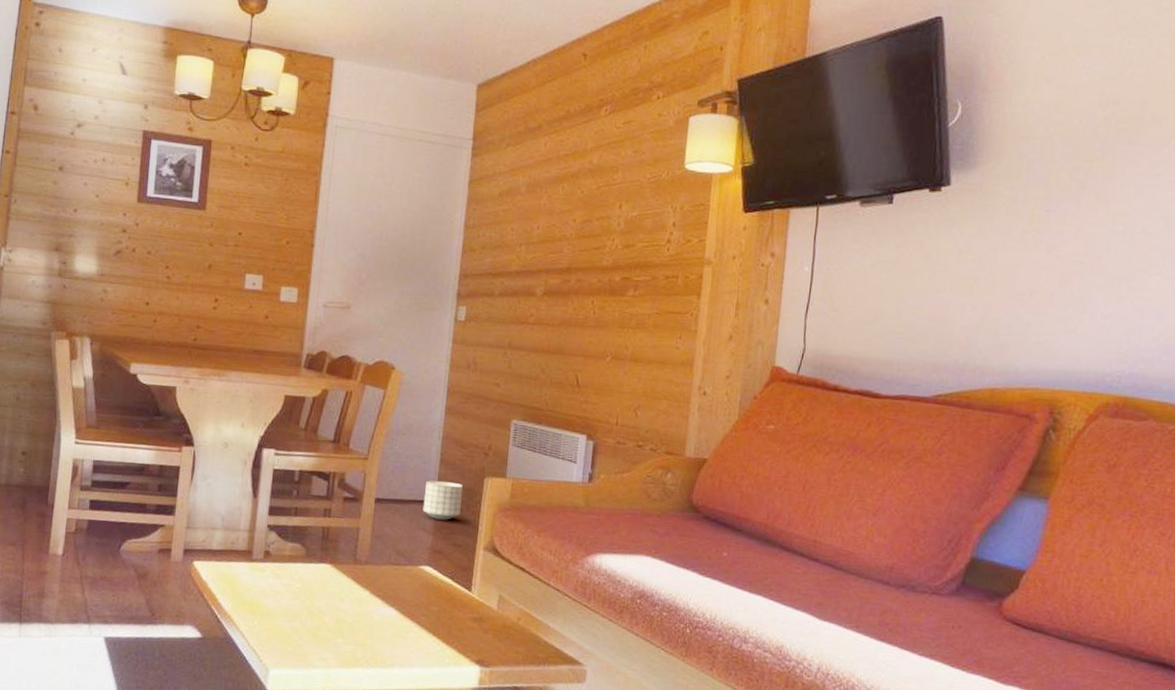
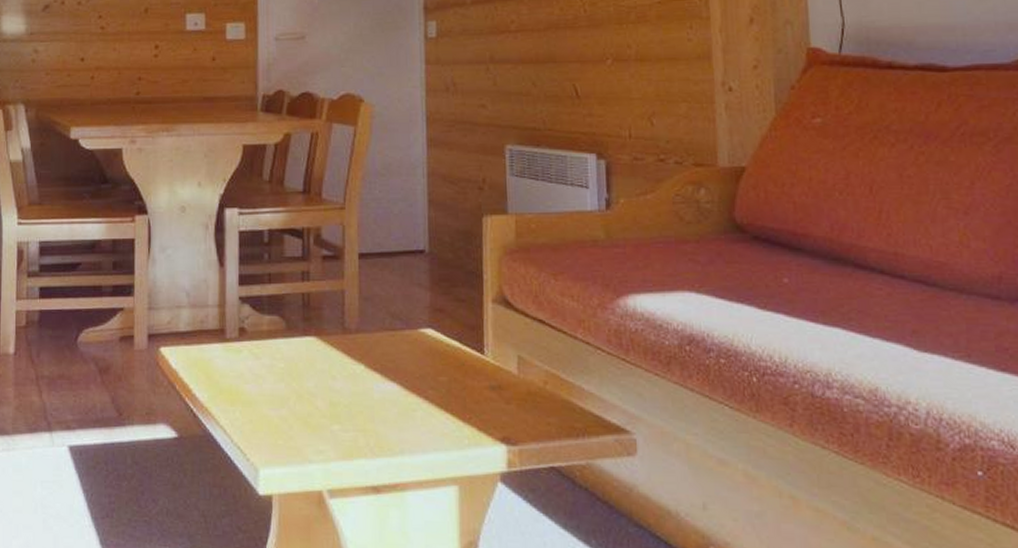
planter: present [422,480,464,520] -> none [414,225,460,271]

